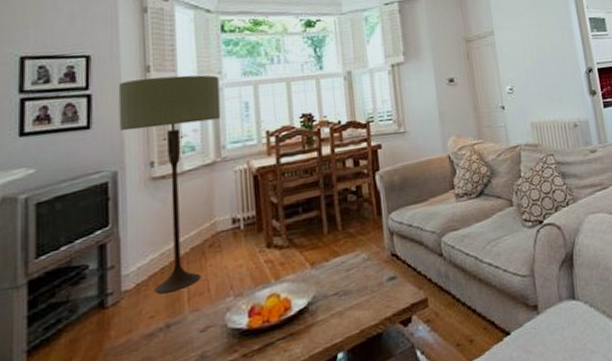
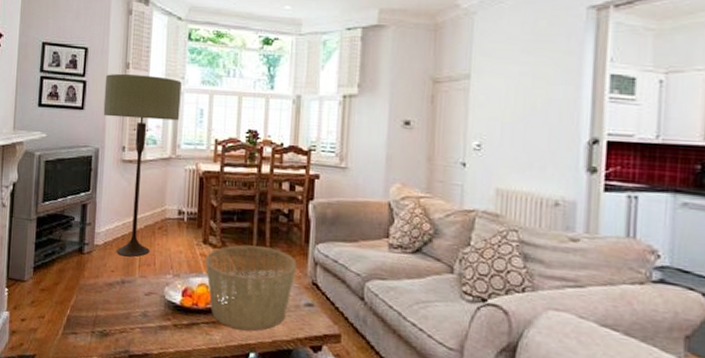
basket: none [272,230,373,334] -> present [205,244,297,331]

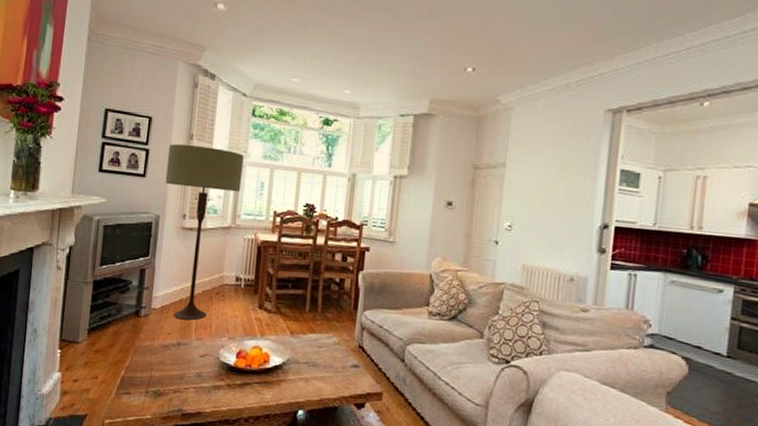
basket: present [205,244,297,331] -> none [260,310,346,391]

